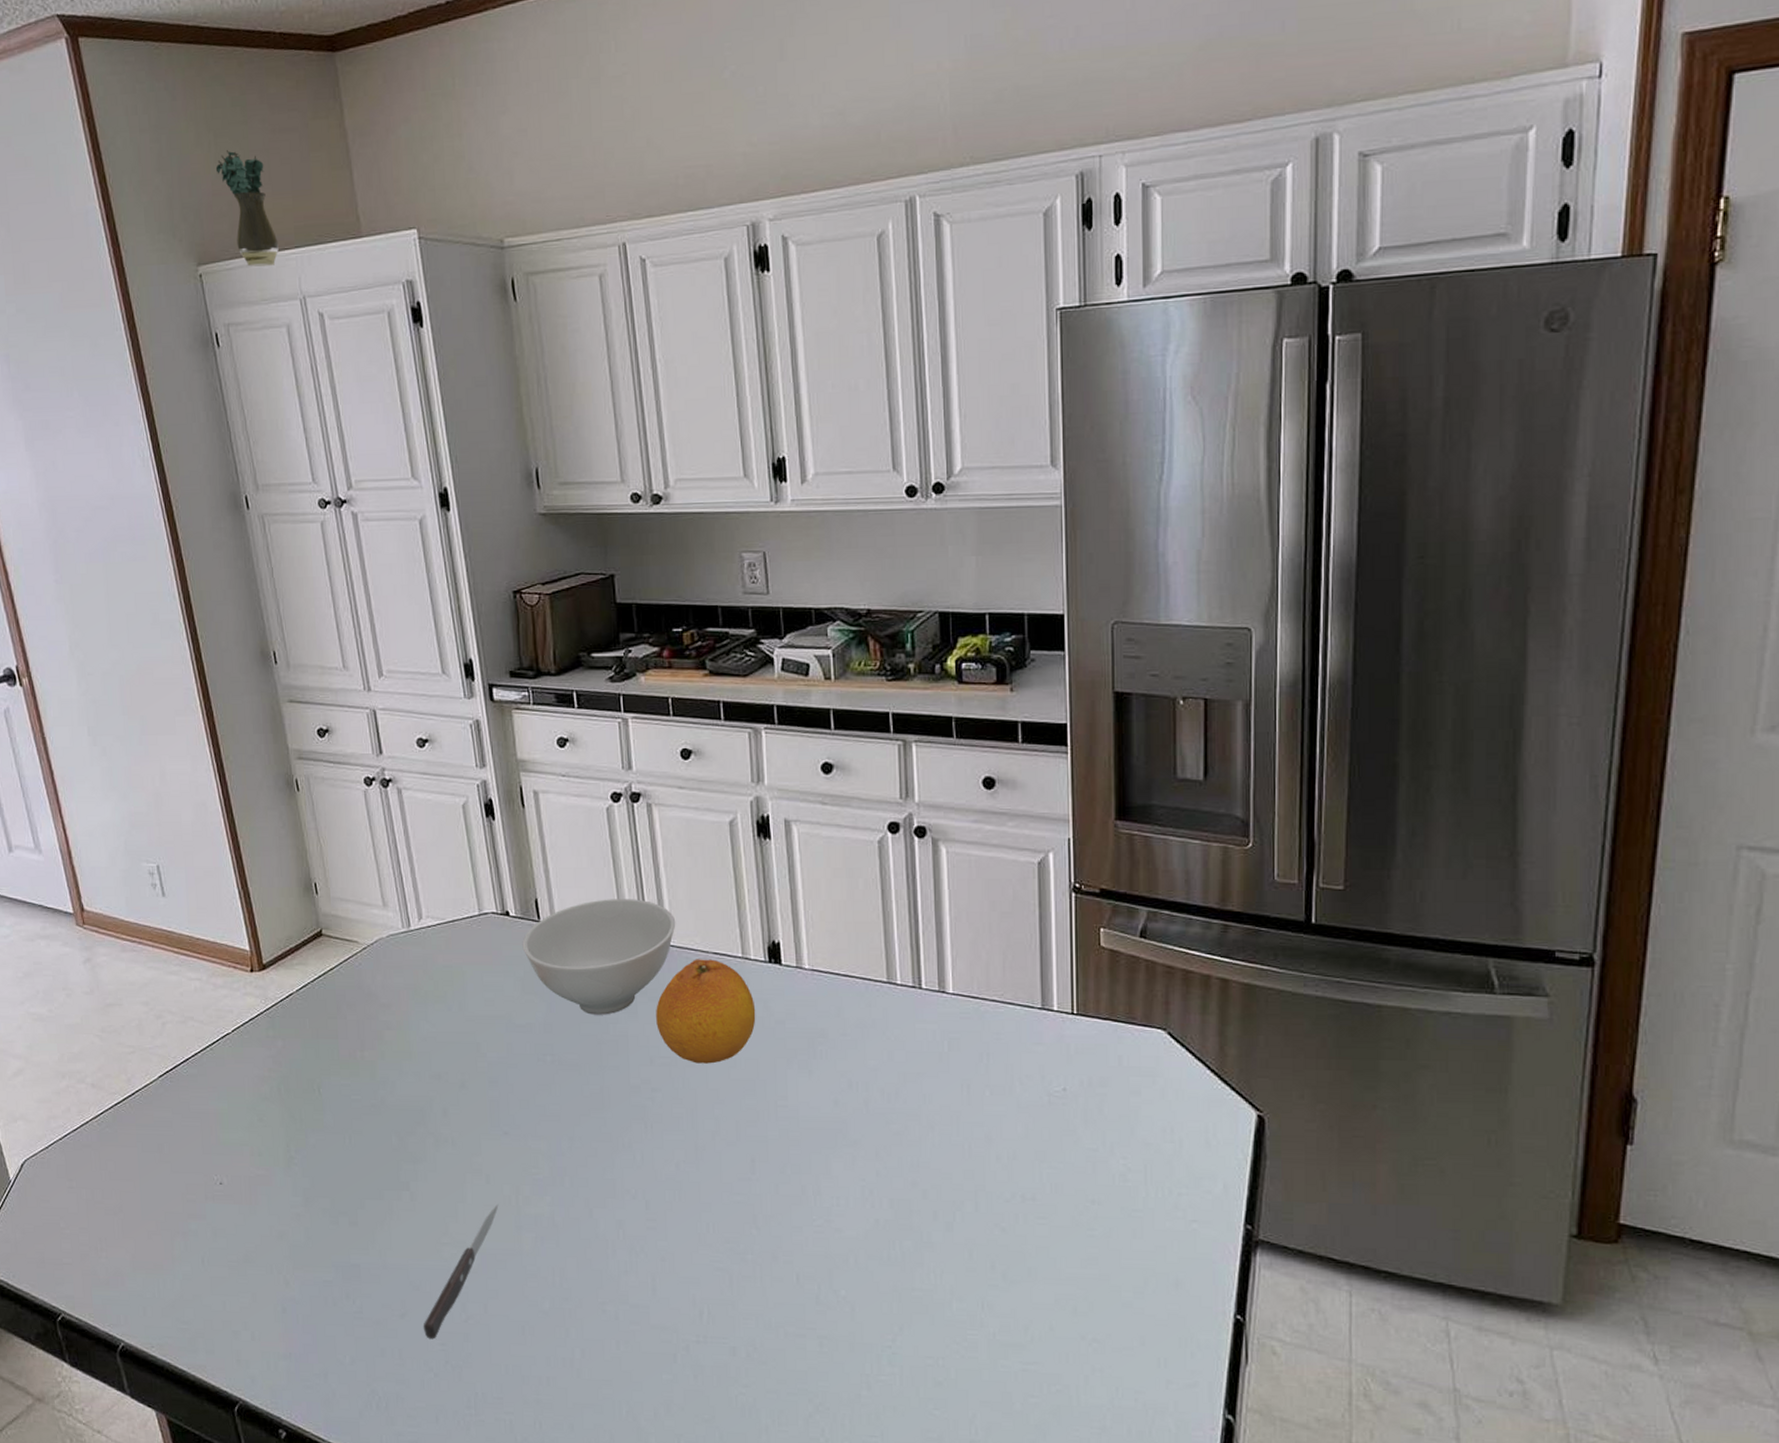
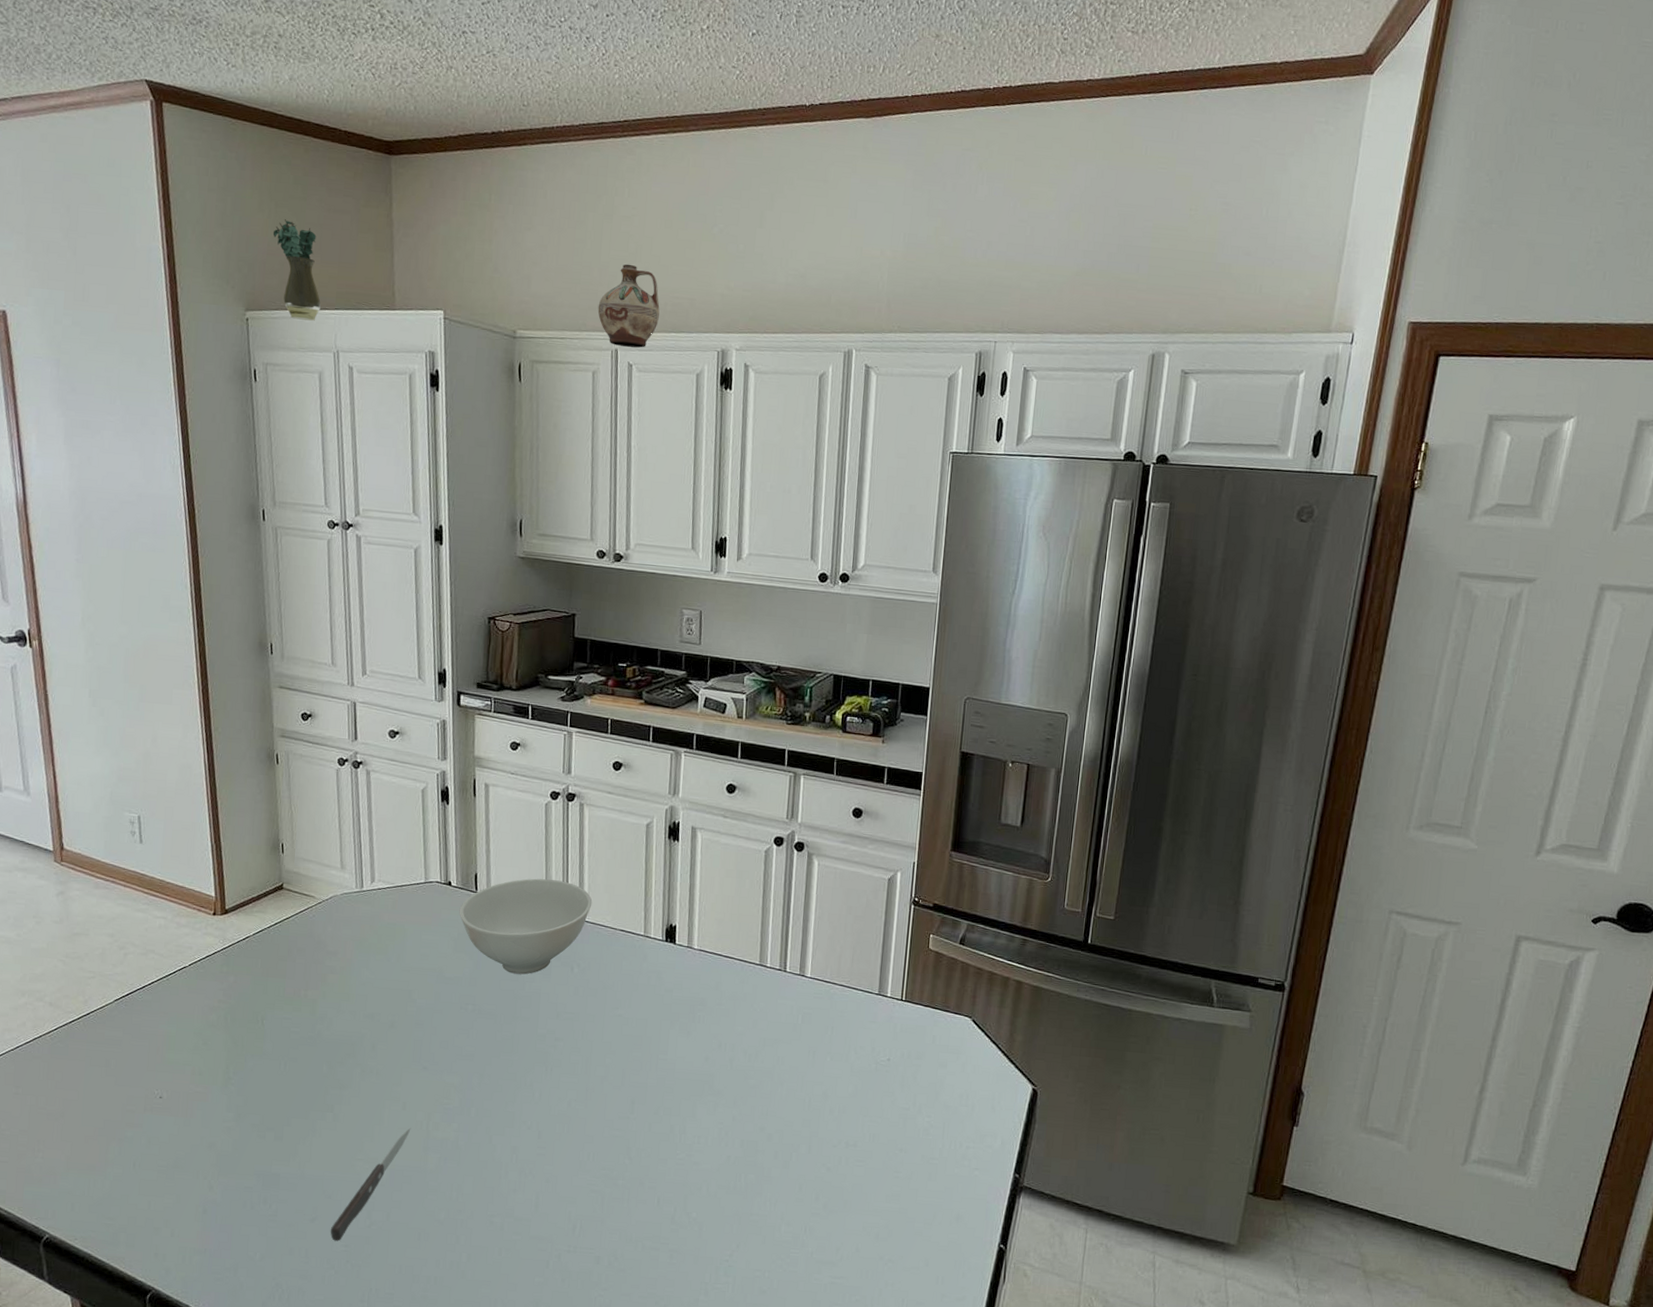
ceramic jug: none [596,134,671,239] -> present [597,264,660,348]
fruit: present [656,959,756,1064] -> none [566,934,650,1021]

